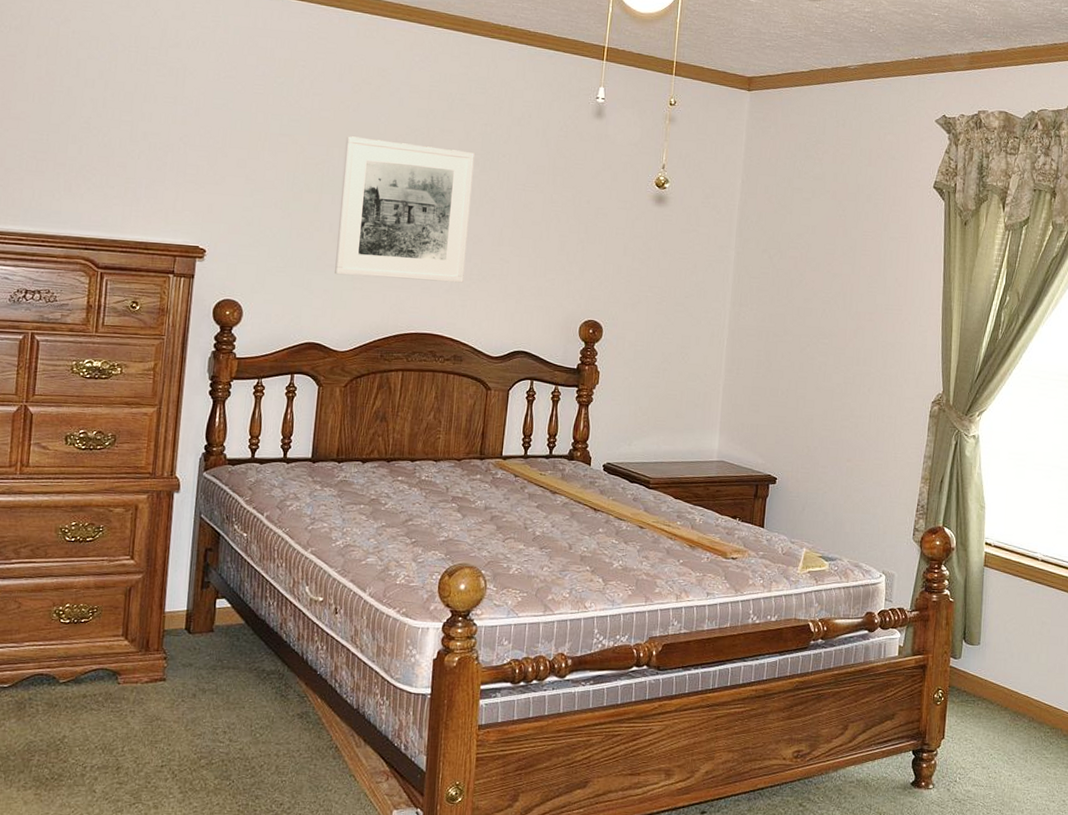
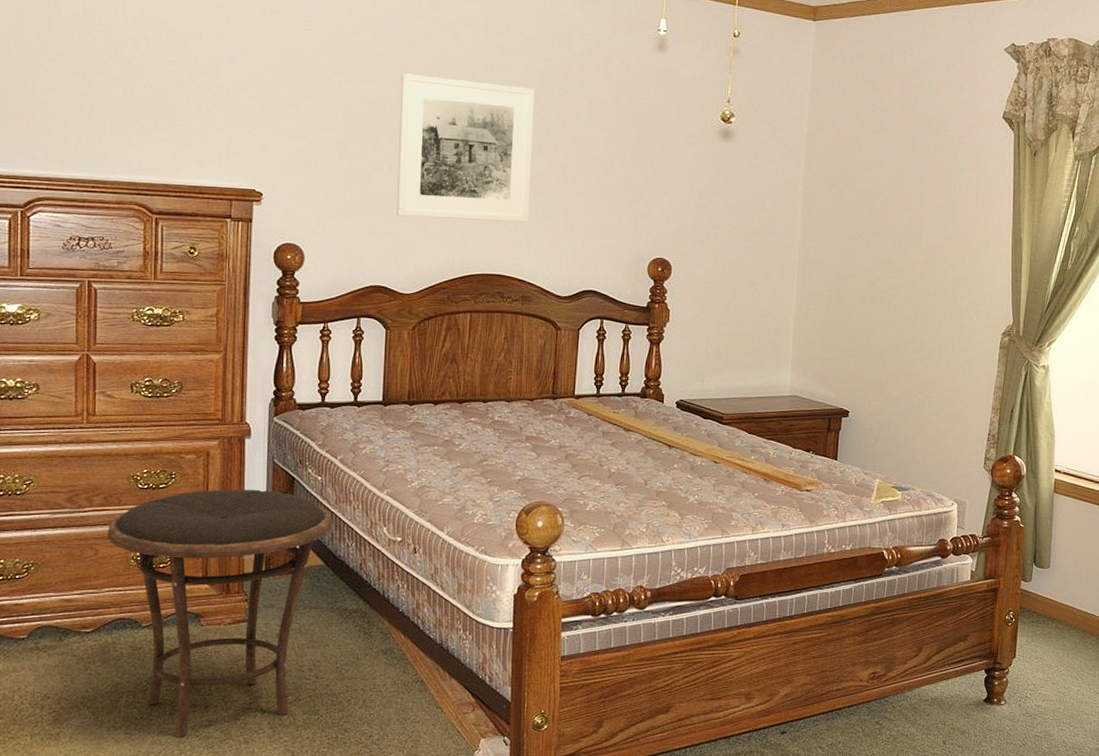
side table: none [31,544,256,800] -> present [107,489,333,738]

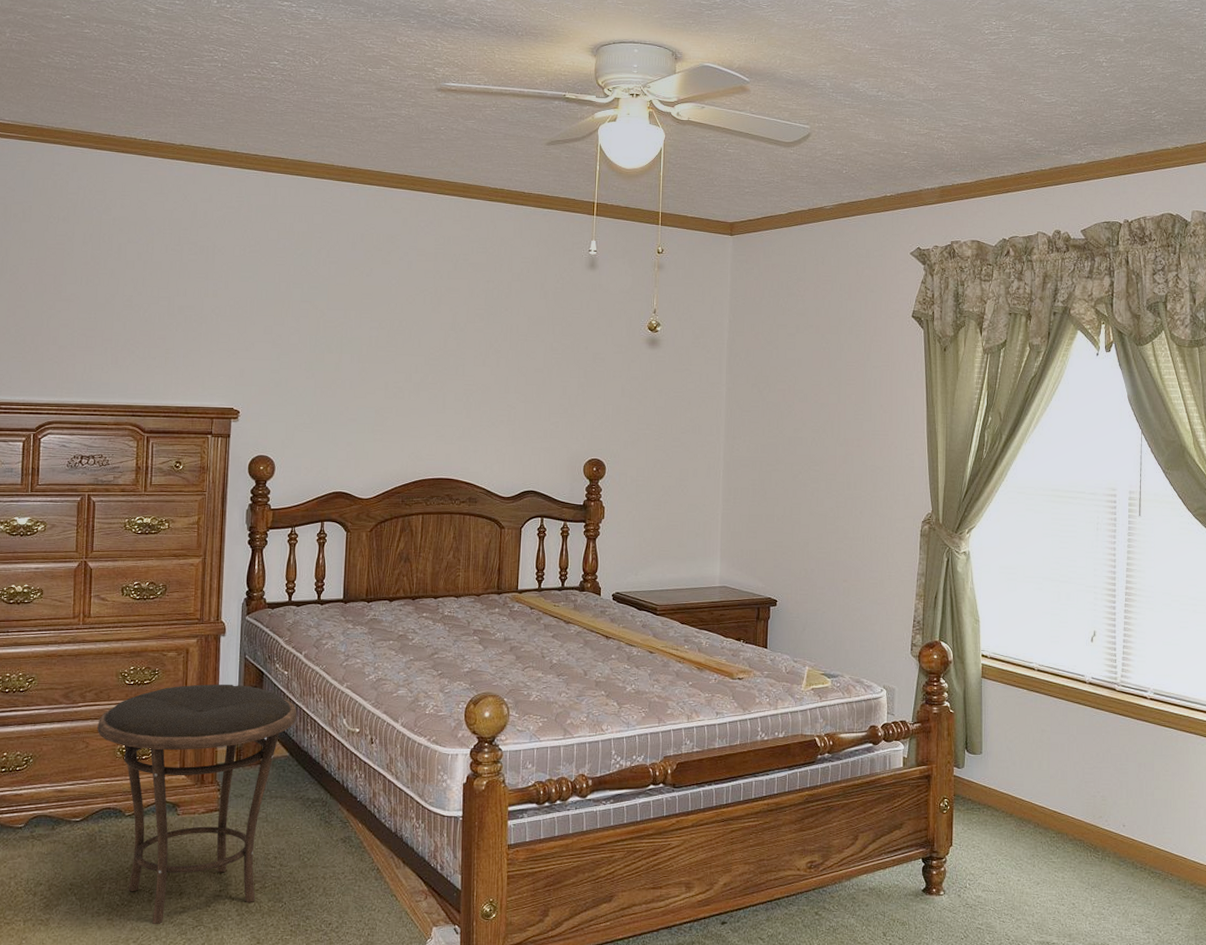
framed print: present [397,73,535,223] -> none [357,299,479,430]

